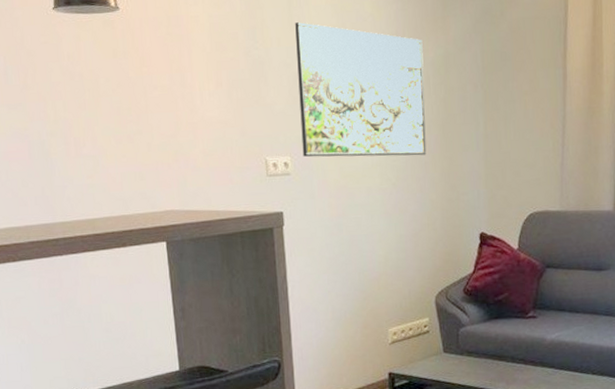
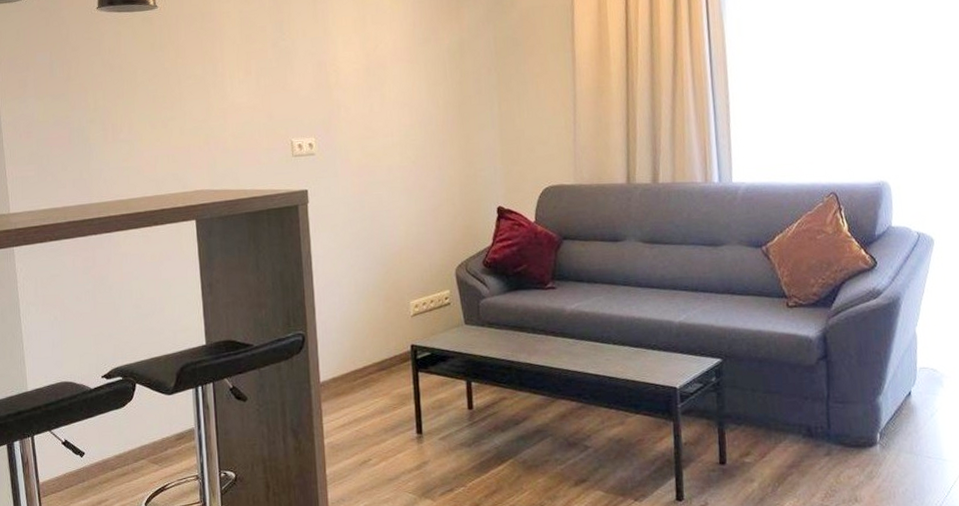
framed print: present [295,22,427,157] -> none [319,15,444,138]

